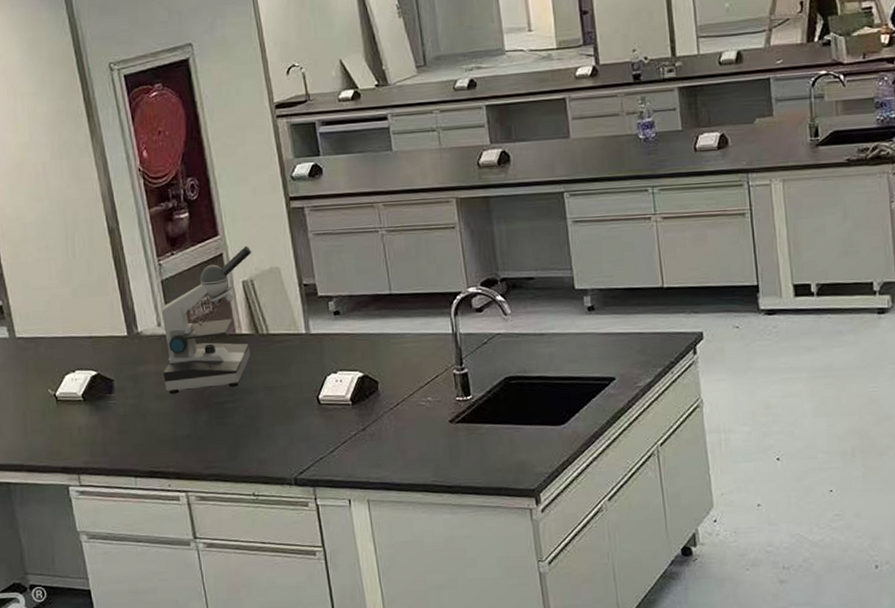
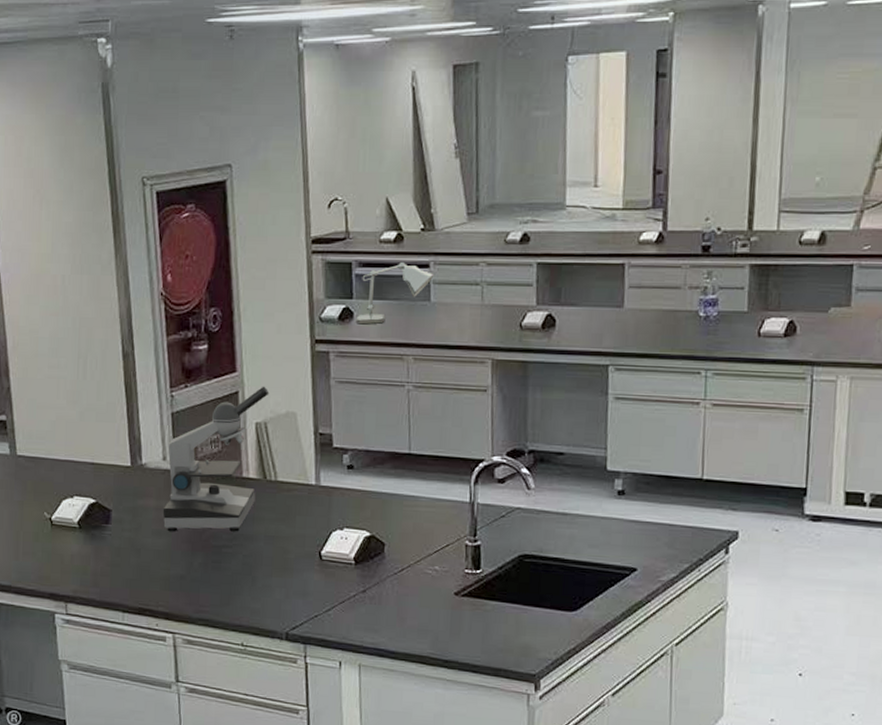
desk lamp: none [325,116,393,179] -> present [355,261,434,325]

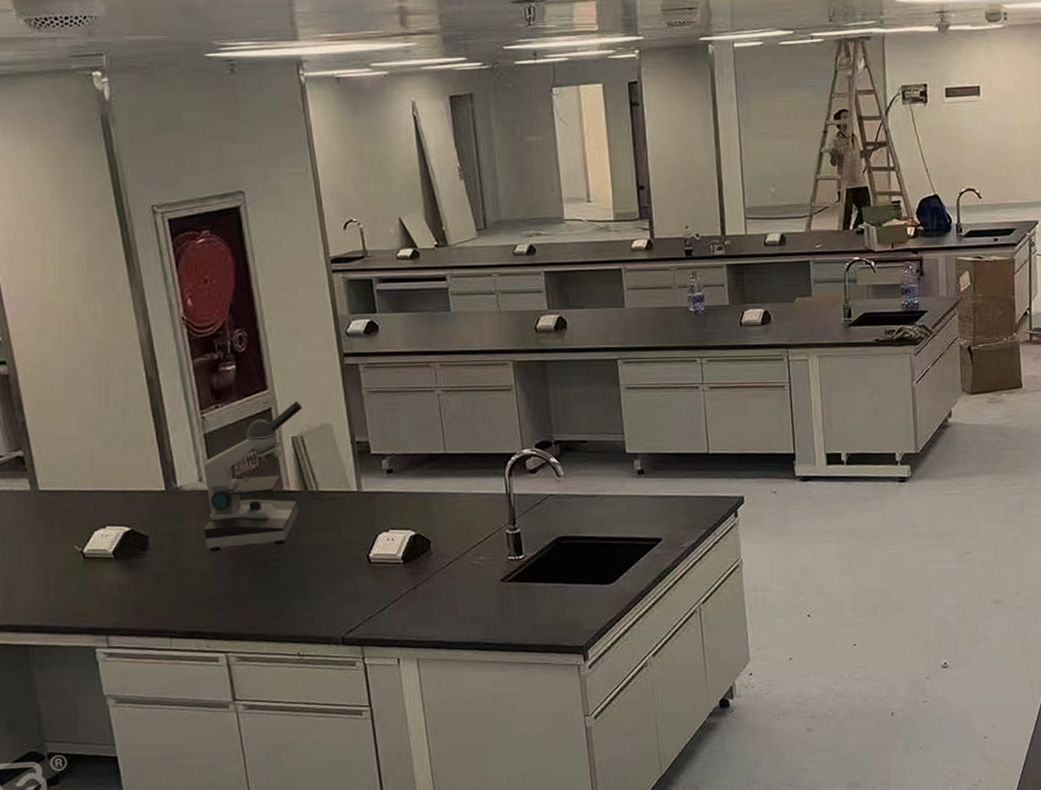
desk lamp: present [355,261,434,325] -> none [381,276,452,337]

